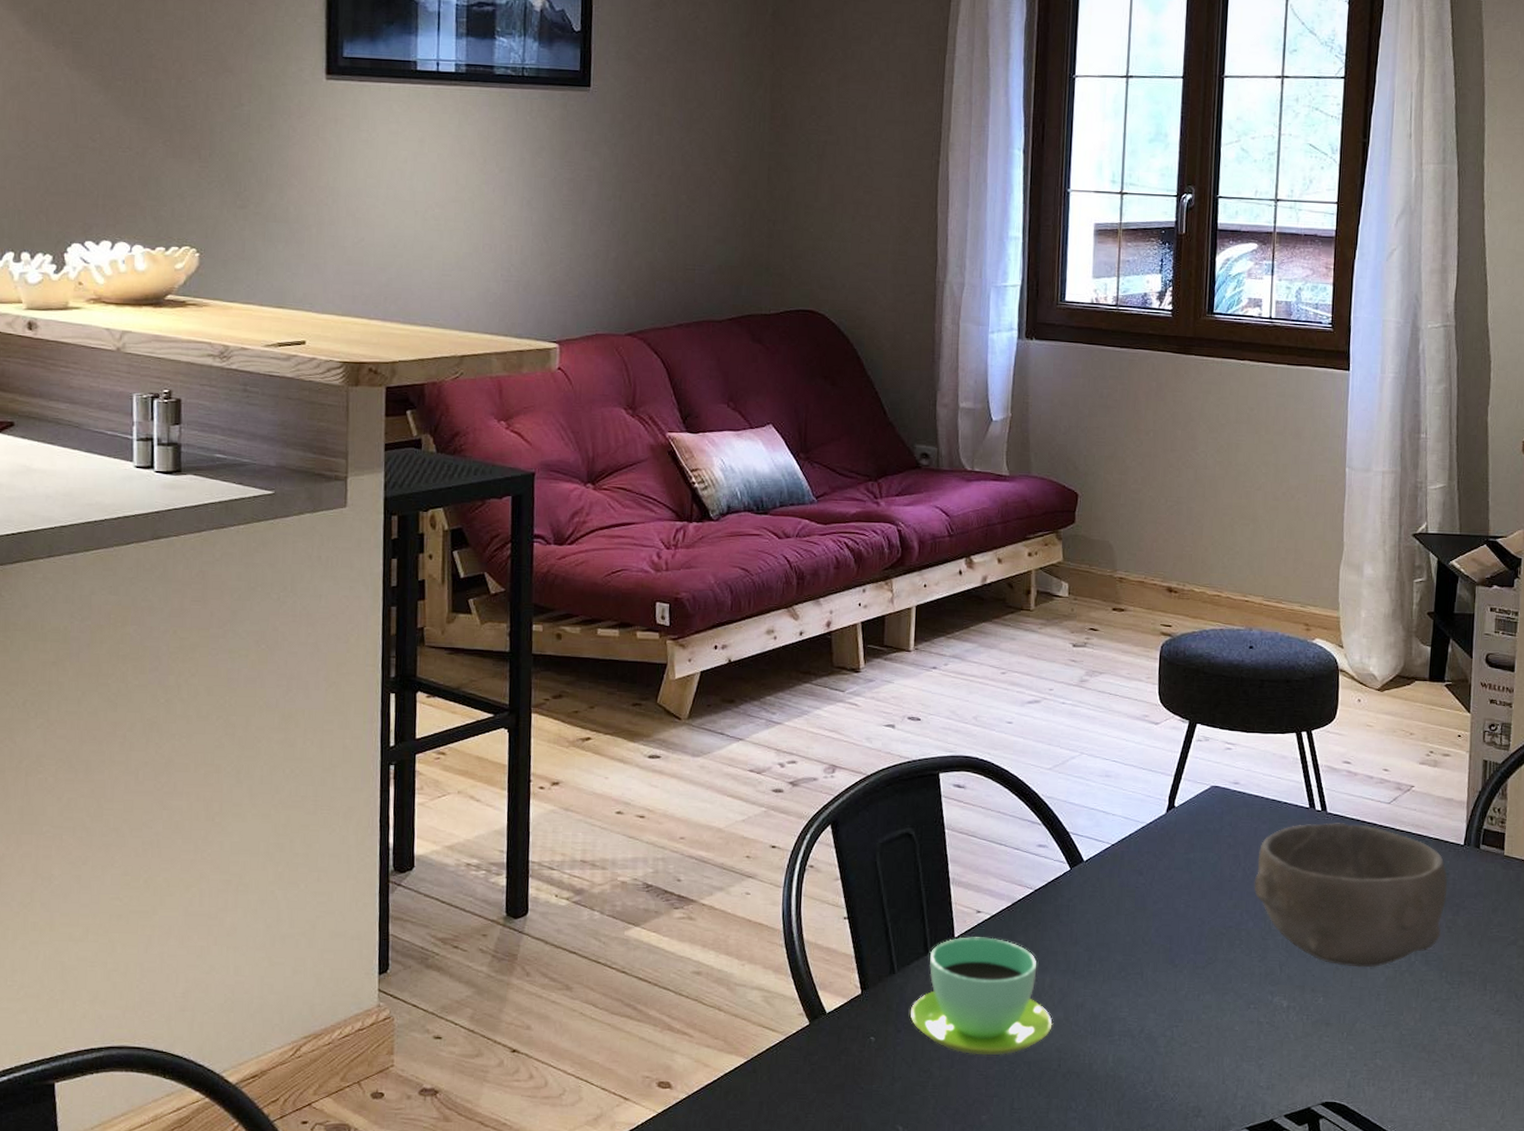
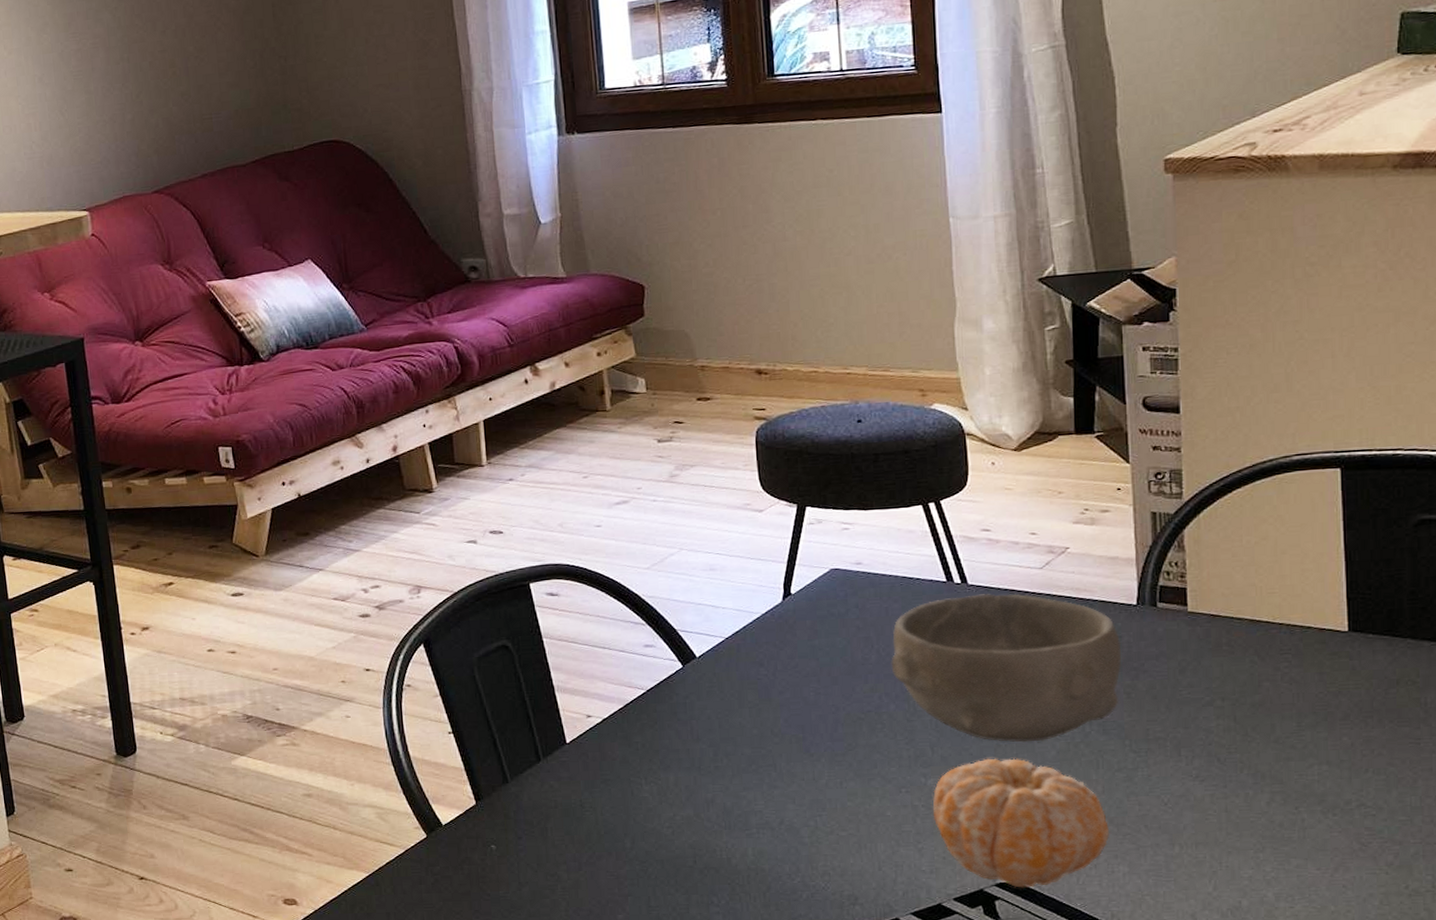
cup: present [909,936,1053,1055] -> none [528,740,683,856]
fruit: none [1275,980,1422,1108] -> present [932,758,1110,888]

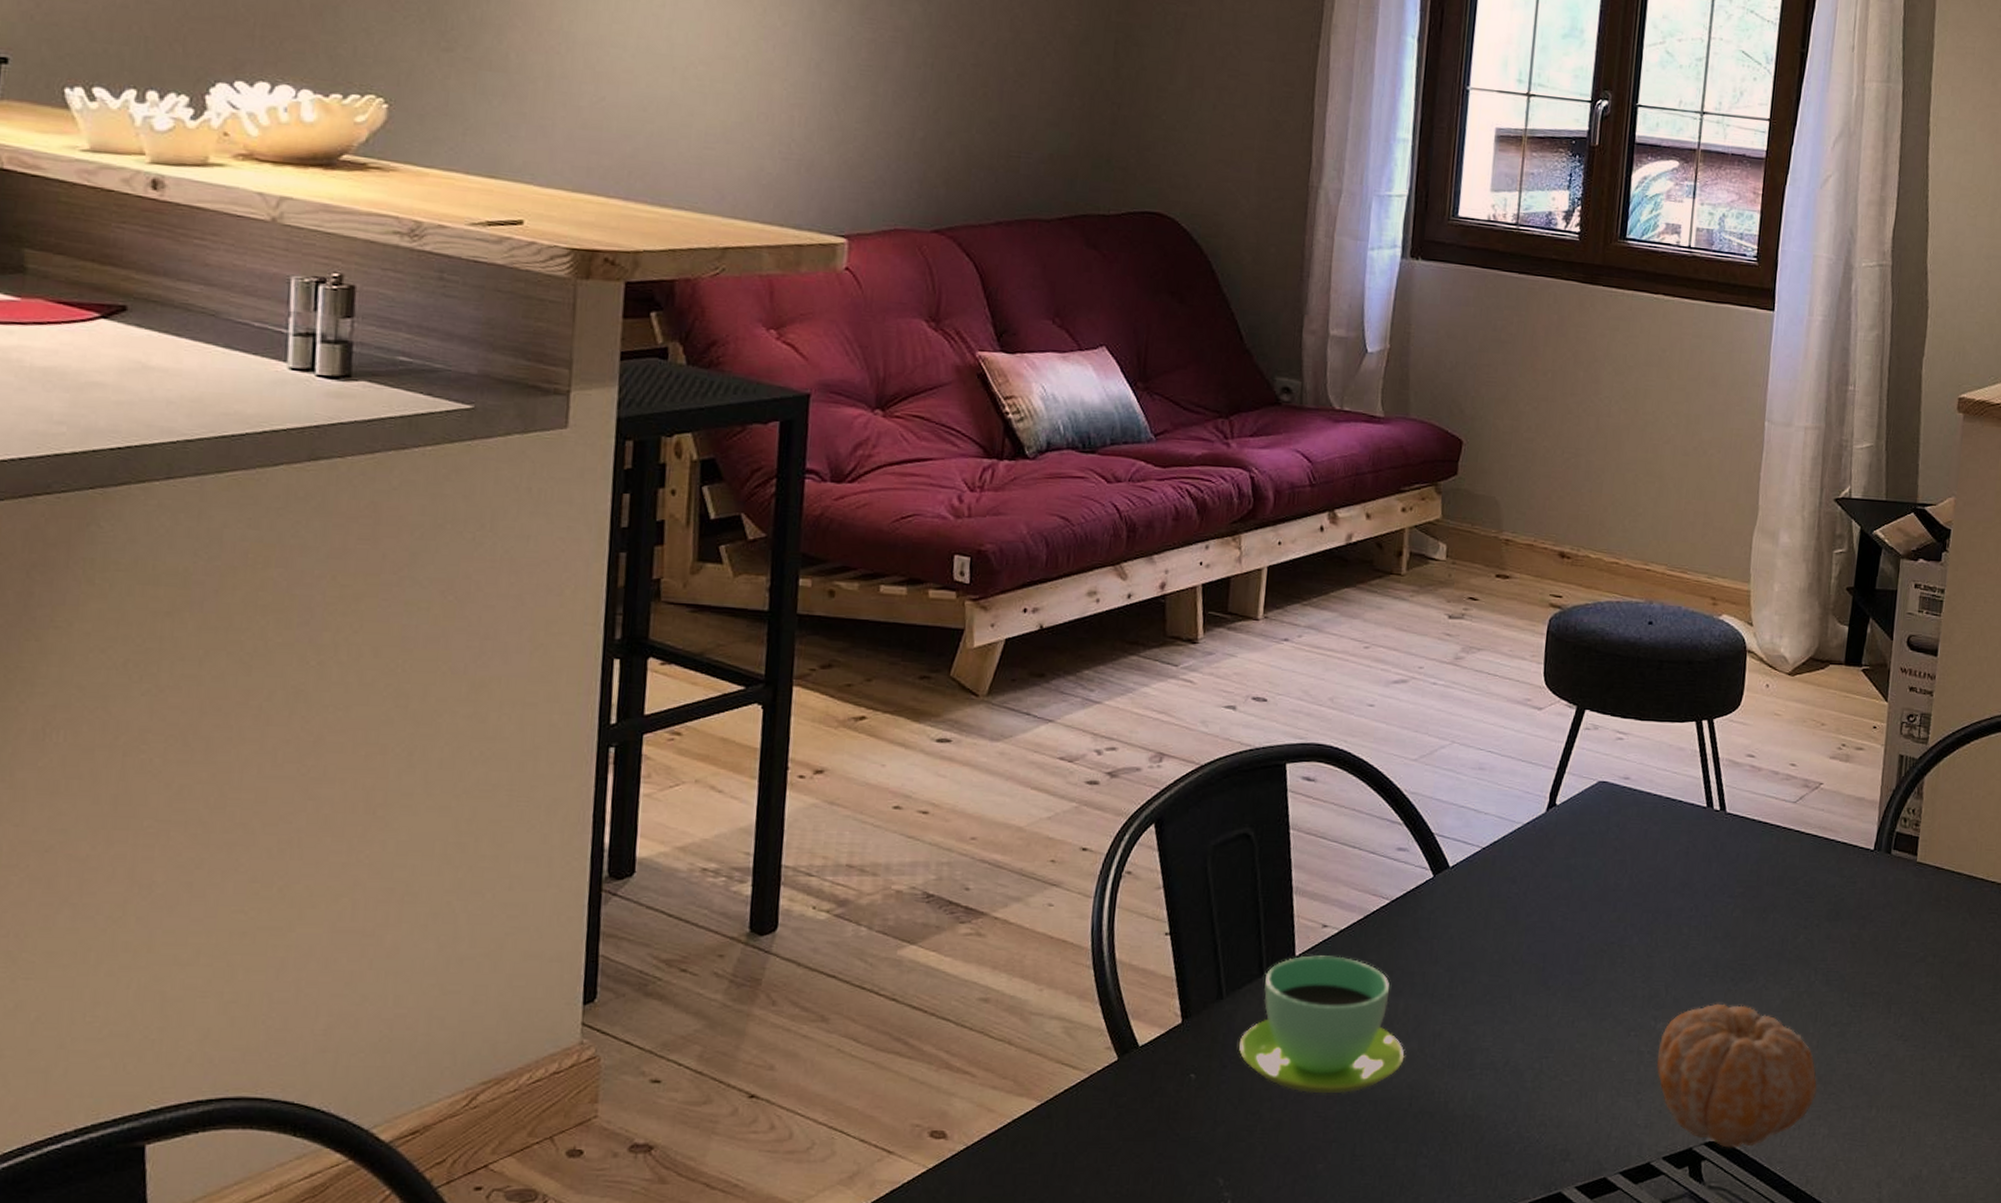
cup: none [528,740,683,856] -> present [1238,955,1405,1093]
bowl: present [891,593,1122,743] -> none [1640,824,1855,989]

